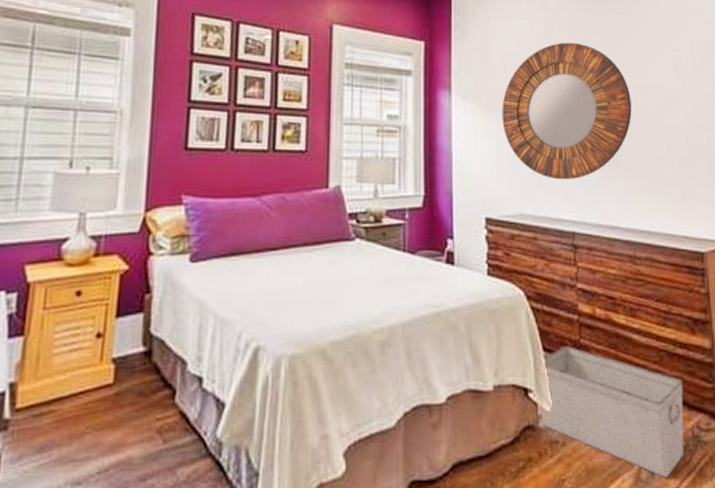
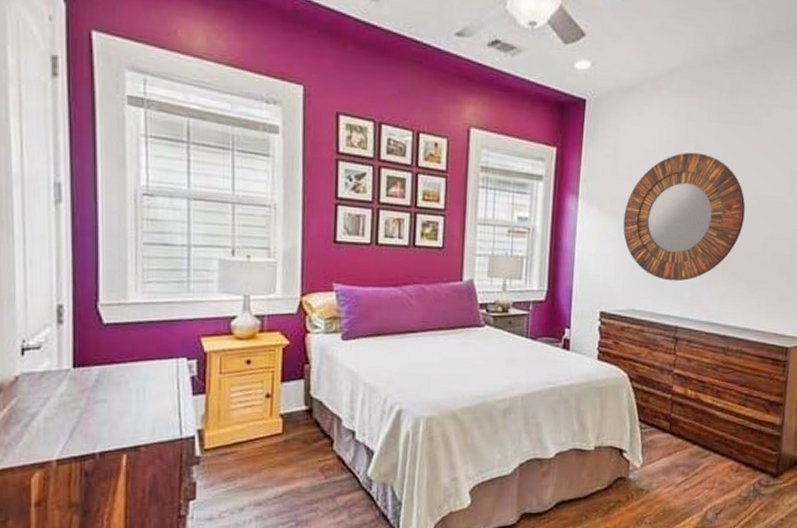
storage bin: present [540,346,685,478] -> none [631,419,753,518]

